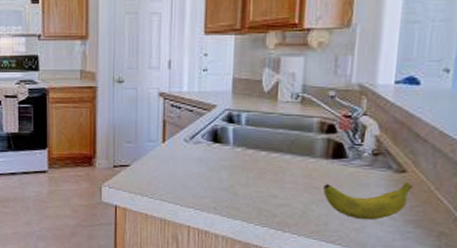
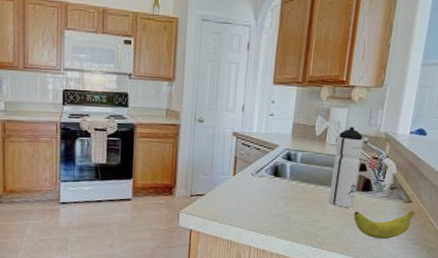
water bottle: none [287,79,329,179] -> present [329,127,364,208]

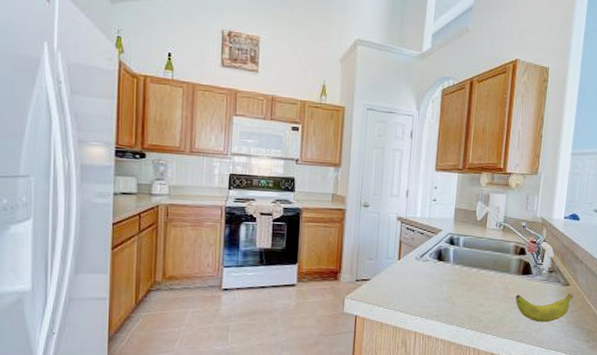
water bottle: present [329,127,364,208] -> none [491,212,522,291]

